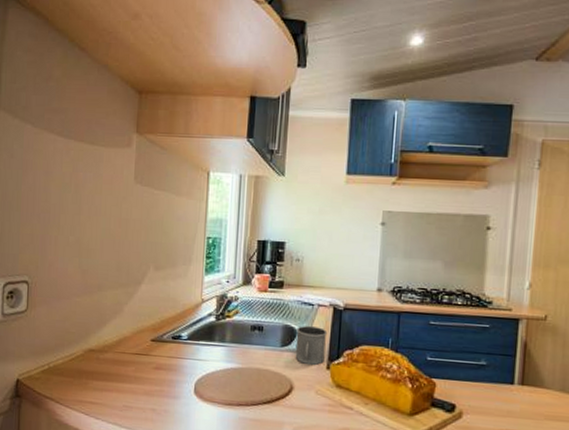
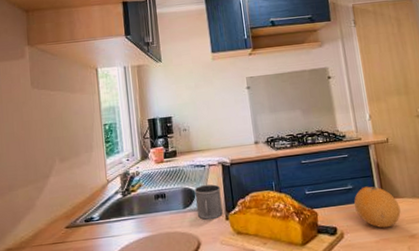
fruit: none [484,366,541,419] -> present [354,186,401,228]

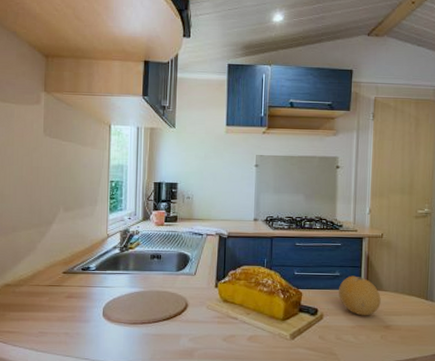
mug: present [194,184,223,220] -> none [188,253,215,285]

